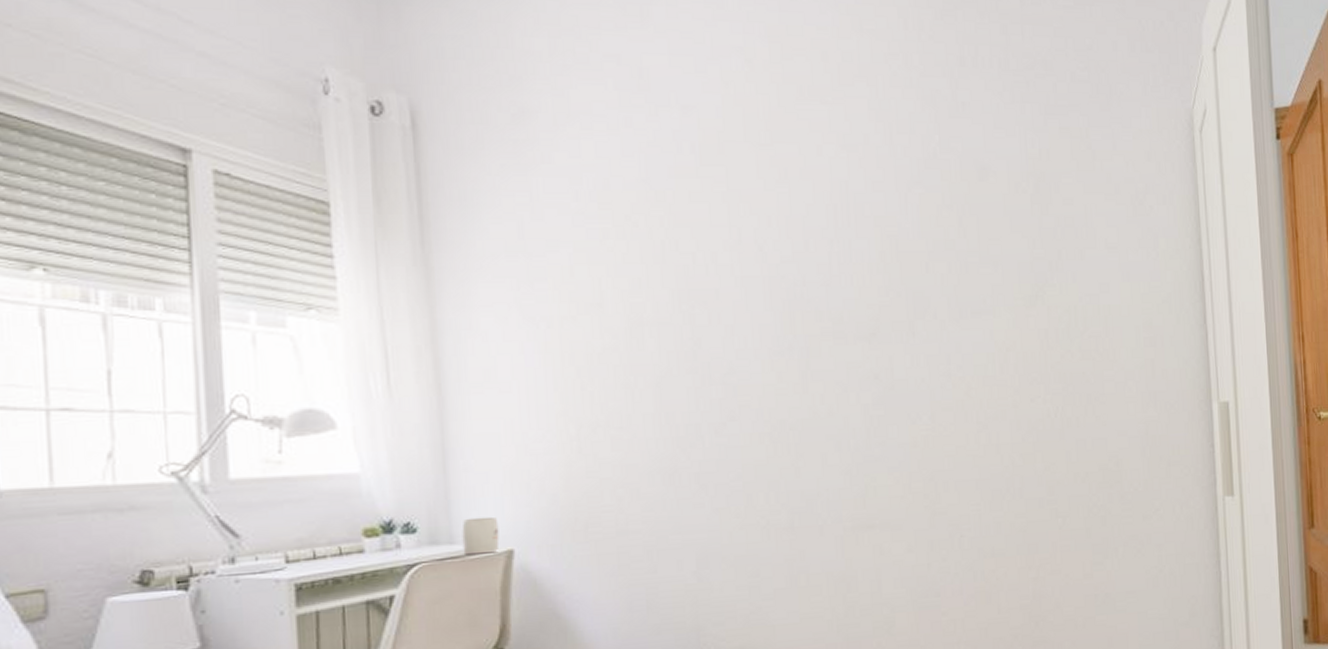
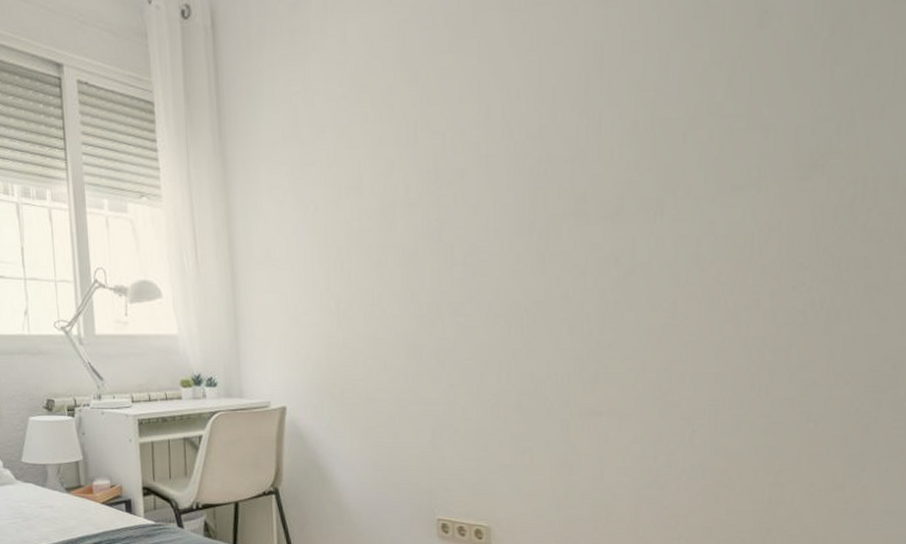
mug: present [462,516,500,555] -> none [248,377,276,408]

